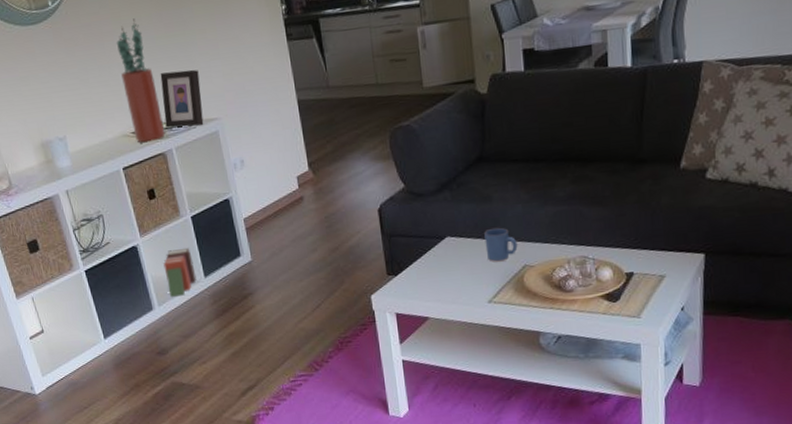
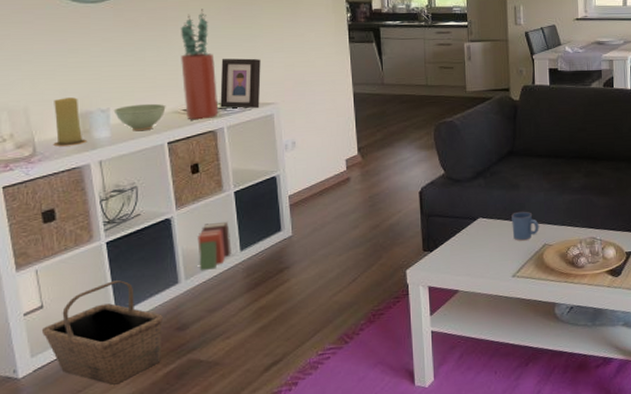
candle: none [17,127,53,178] -> present [53,97,88,147]
basket: none [46,307,149,403] -> present [41,280,163,385]
bowl: none [69,127,116,159] -> present [113,103,166,132]

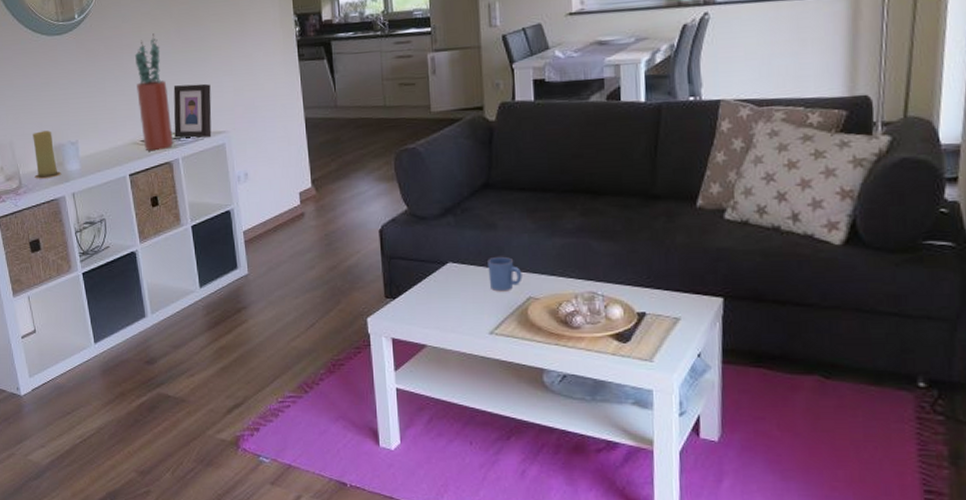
basket: present [41,280,163,385] -> none [36,311,134,410]
bowl: present [113,103,166,132] -> none [81,134,126,164]
books: present [197,221,232,271] -> none [160,256,192,307]

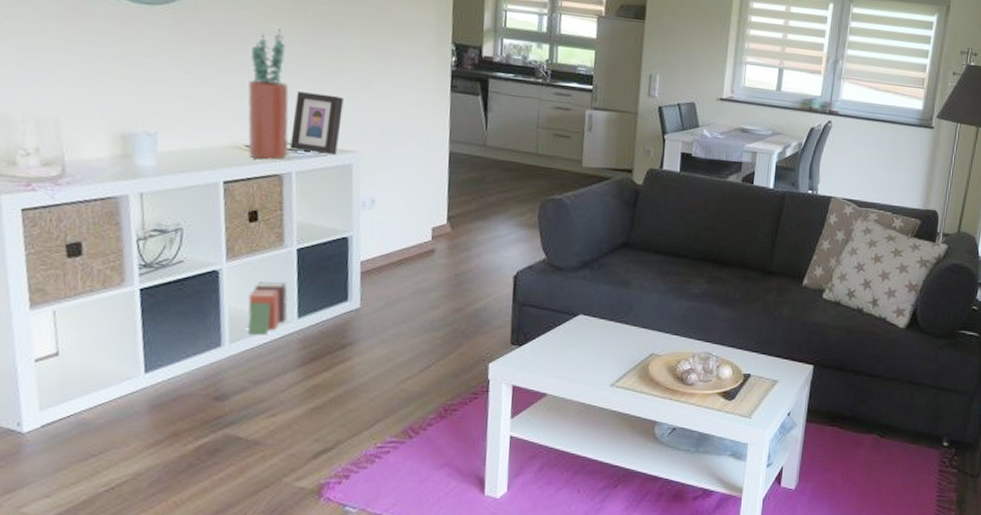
candle: present [33,130,62,179] -> none [86,113,128,171]
books: none [160,256,192,307] -> present [247,281,288,336]
mug: present [488,256,523,292] -> none [616,312,648,347]

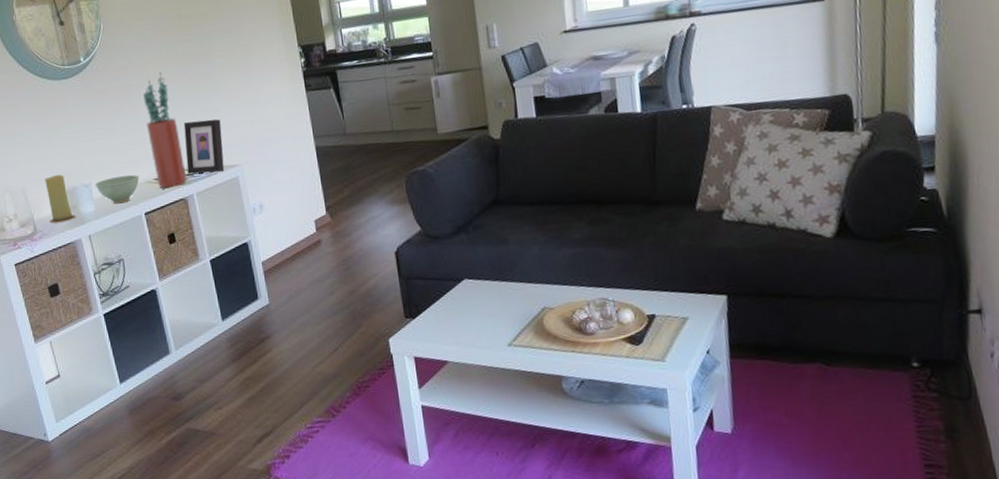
candle: none [86,113,128,171] -> present [45,174,77,224]
bowl: none [162,132,226,165] -> present [94,174,139,204]
books: present [247,281,288,336] -> none [181,291,214,342]

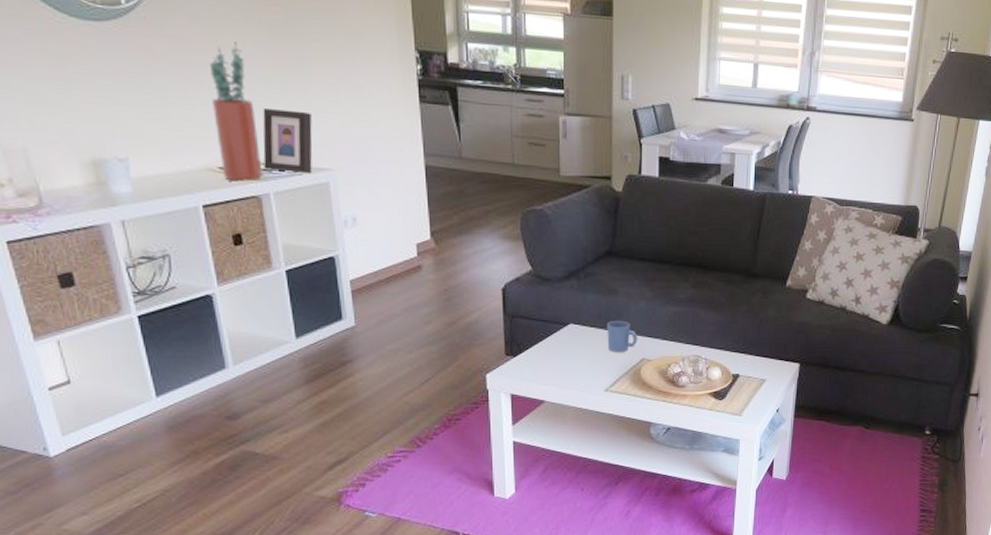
candle: present [45,174,77,224] -> none [58,139,105,200]
bowl: present [94,174,139,204] -> none [133,155,198,189]
mug: none [502,269,536,305] -> present [607,320,638,353]

